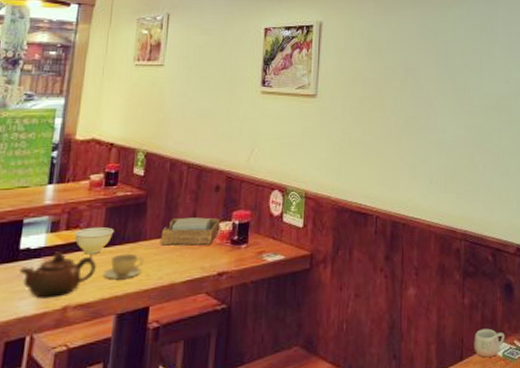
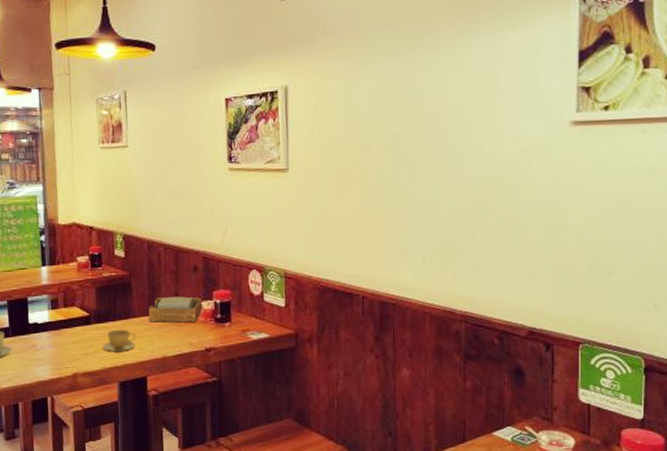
teapot: present [19,251,96,298] -> none [32,326,96,366]
bowl: present [74,226,114,254] -> none [72,304,106,329]
teacup: present [474,328,505,358] -> none [478,413,515,441]

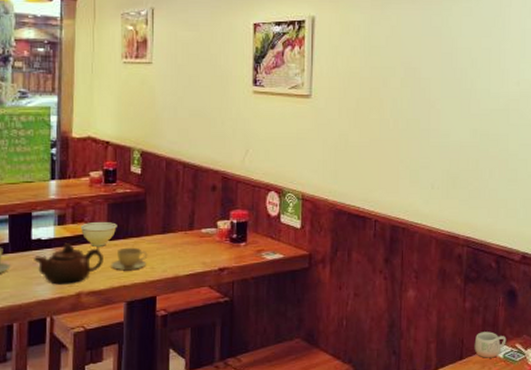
teapot: none [32,326,96,366] -> present [34,243,104,285]
bowl: none [72,304,106,329] -> present [81,221,117,246]
napkin holder: present [148,296,202,323] -> none [162,215,218,242]
teacup: none [478,413,515,441] -> present [474,331,507,358]

